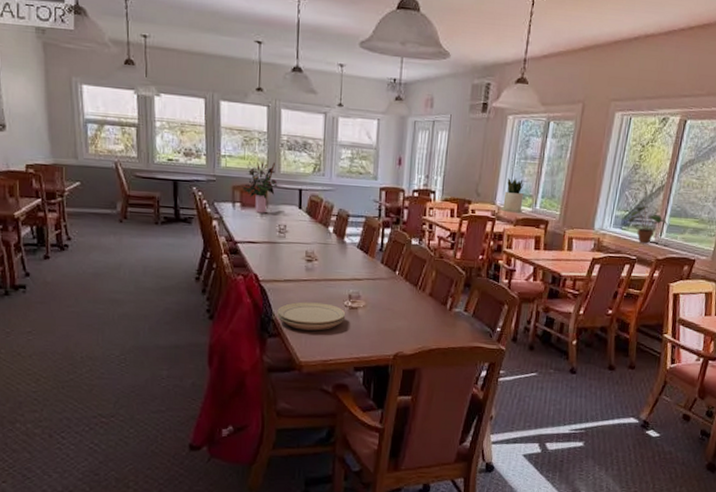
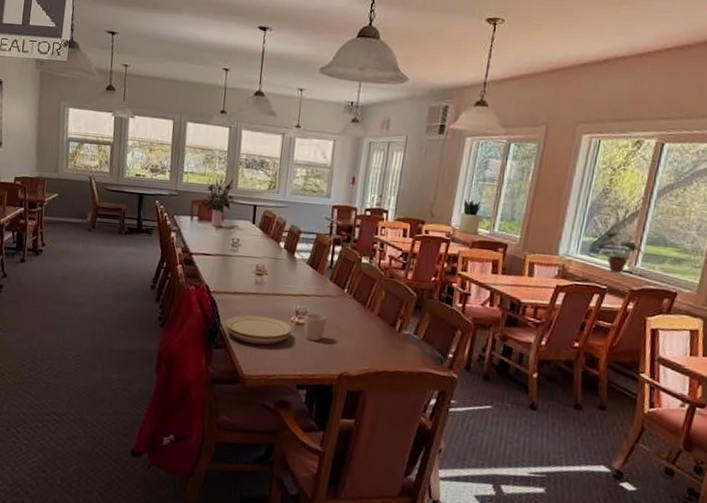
cup: none [358,297,380,324] -> present [304,313,327,342]

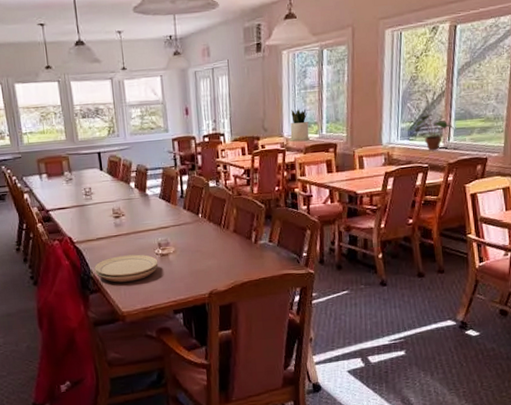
bouquet: present [200,178,234,227] -> none [45,132,78,181]
cup: present [304,313,327,342] -> none [167,242,189,268]

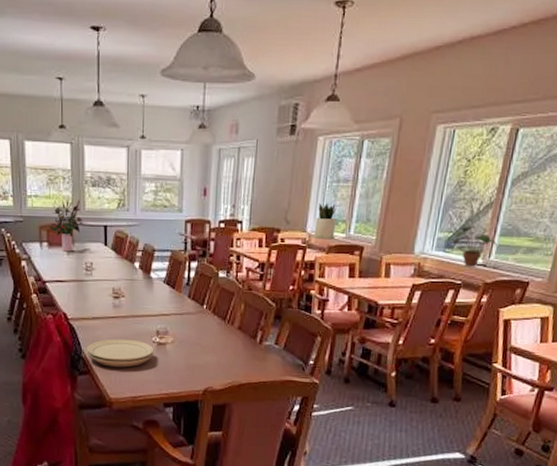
bouquet: none [45,132,78,181] -> present [48,200,83,252]

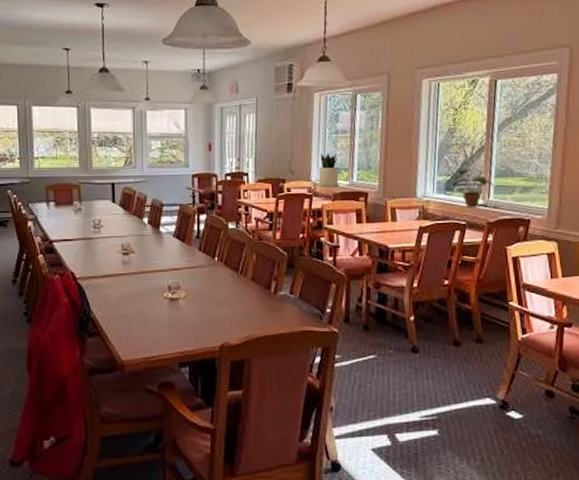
bouquet: present [48,200,83,252] -> none [55,160,90,210]
plate: present [85,339,154,368] -> none [95,296,167,327]

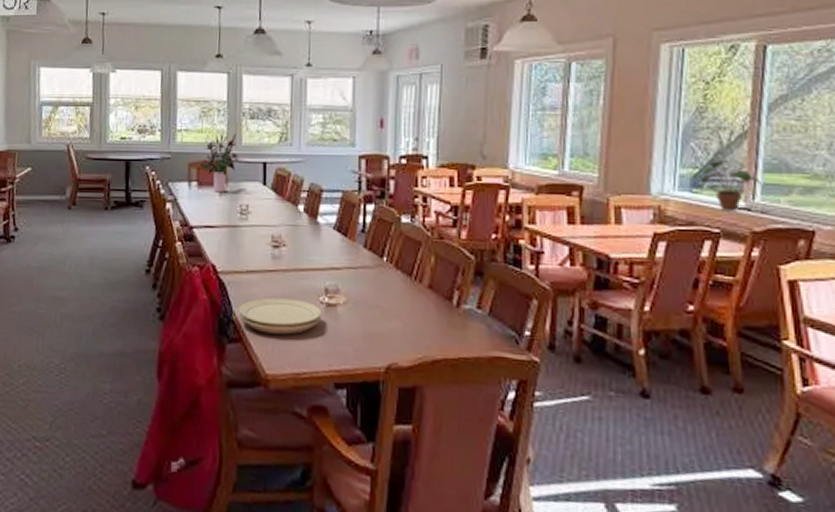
bouquet: none [55,160,90,210] -> present [198,134,239,192]
plate: none [95,296,167,327] -> present [237,297,322,335]
planter: present [316,154,340,188] -> none [515,135,547,178]

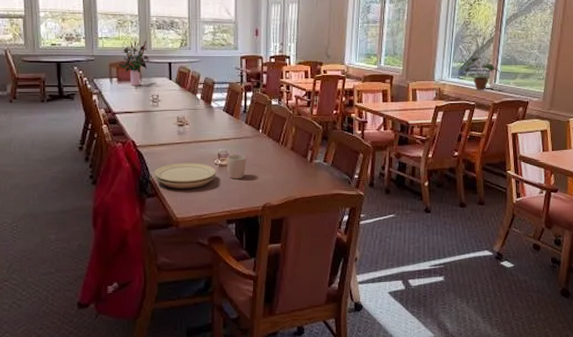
cup: none [336,290,365,326] -> present [227,155,247,179]

